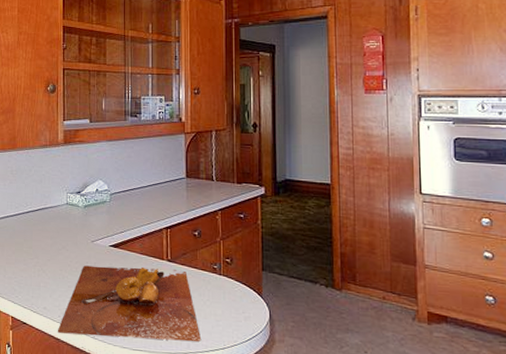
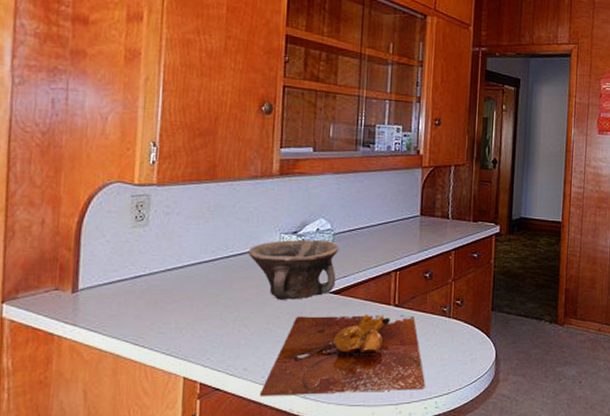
bowl: none [42,199,116,251] -> present [247,240,339,300]

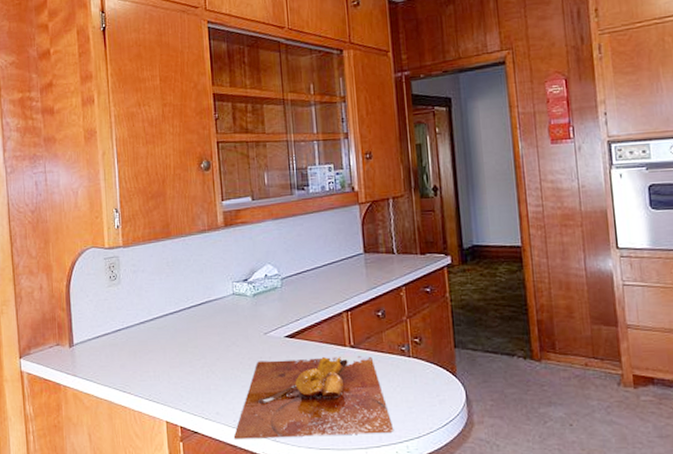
bowl: present [247,240,339,300] -> none [205,286,290,346]

